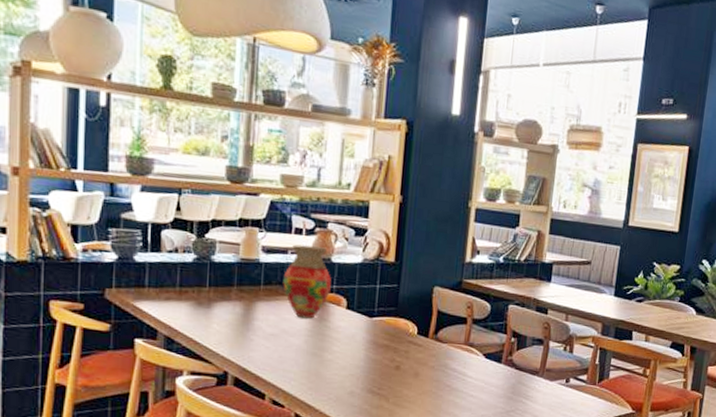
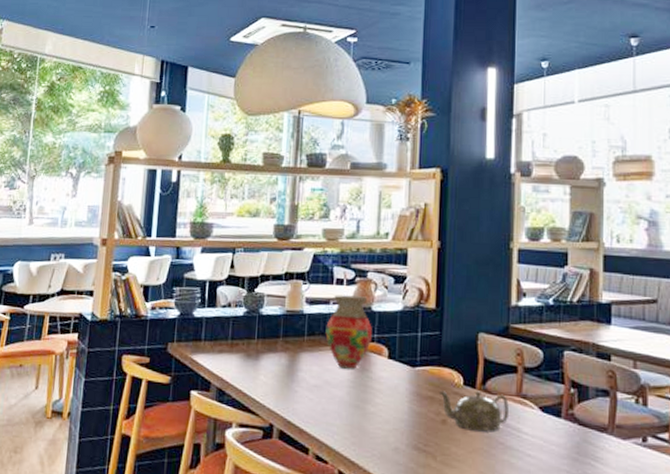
teapot: none [395,339,457,375] -> present [439,390,509,431]

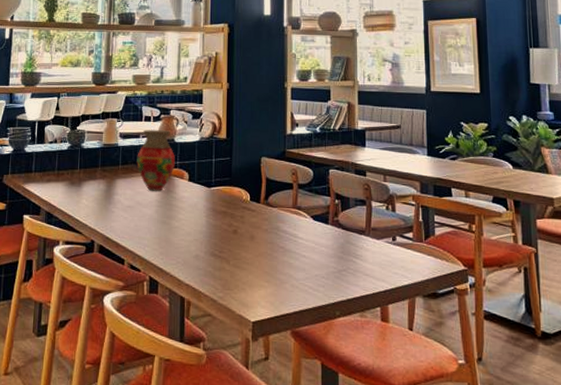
teapot: present [439,390,509,431] -> none [231,205,287,238]

